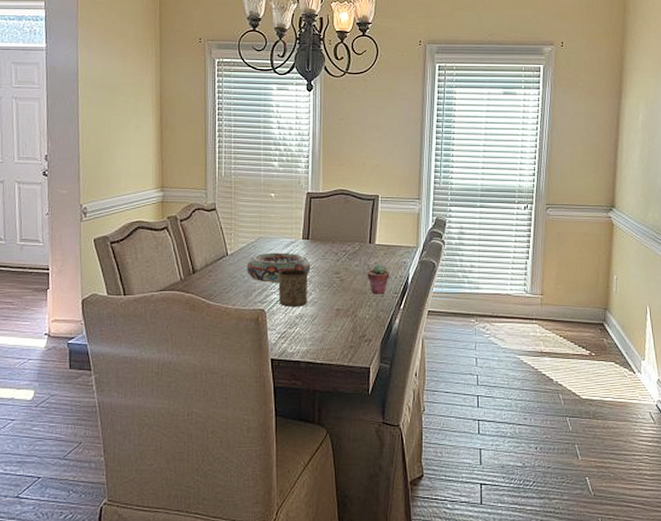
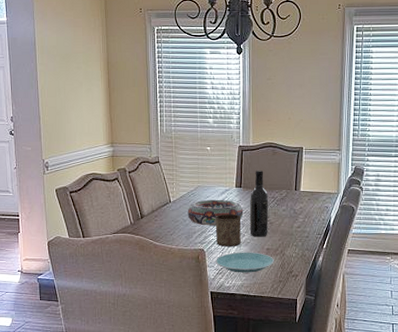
plate: none [278,313,345,337] -> present [216,252,274,273]
wine bottle: none [317,220,340,296] -> present [249,170,269,237]
potted succulent: present [367,264,390,294] -> none [293,209,314,235]

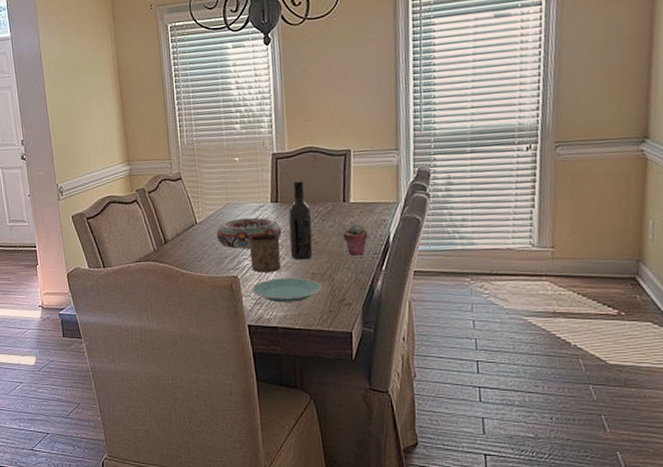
potted succulent: none [293,209,314,235] -> present [343,223,368,256]

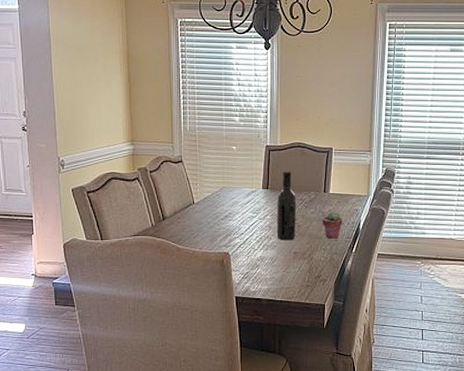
decorative bowl: present [216,217,282,249] -> none [212,201,270,228]
cup: present [249,233,281,273] -> none [241,216,268,250]
plate: present [252,277,322,303] -> none [241,255,302,277]

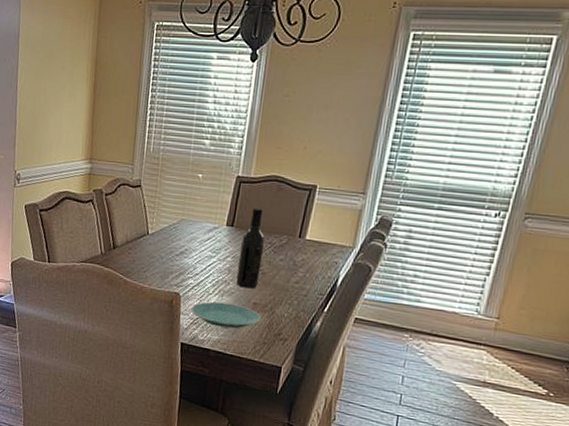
plate: none [241,255,302,277] -> present [191,302,261,329]
potted succulent: present [322,211,343,239] -> none [291,261,317,294]

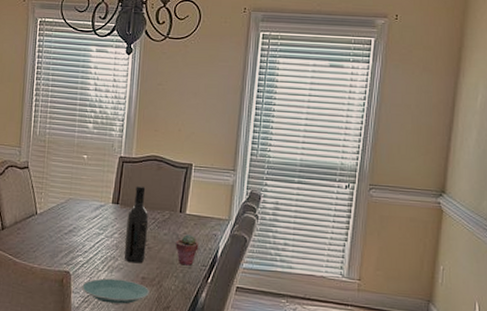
potted succulent: none [291,261,317,294] -> present [175,234,199,266]

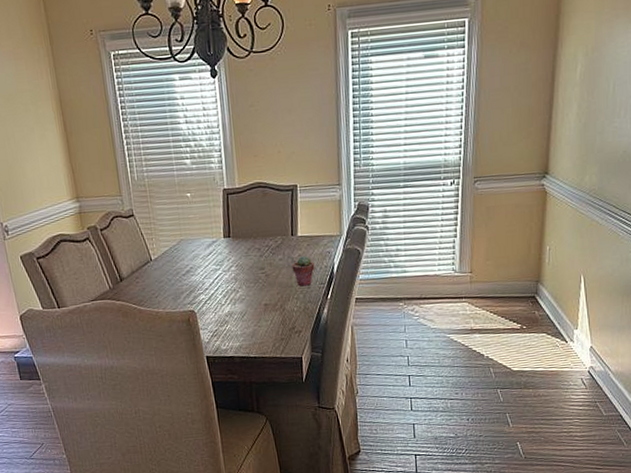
plate: present [82,278,150,305] -> none [208,309,274,334]
wine bottle: present [123,185,149,264] -> none [240,215,265,293]

